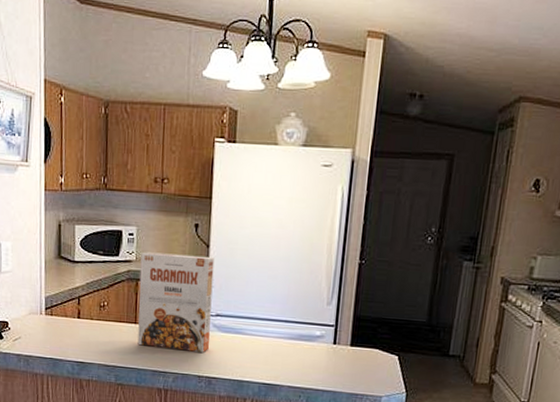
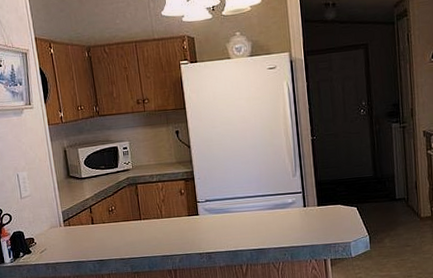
cereal box: present [138,252,215,353] -> none [136,155,204,237]

